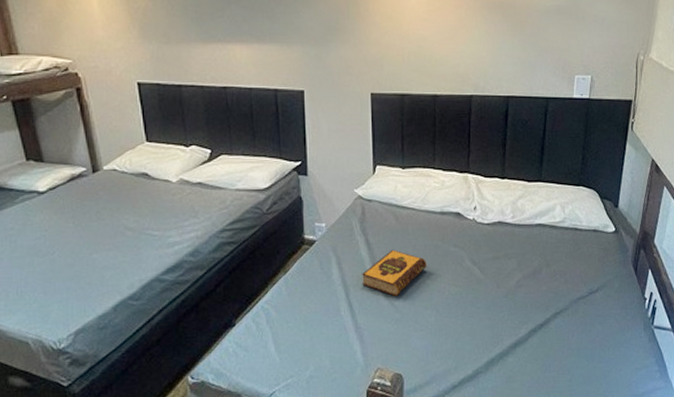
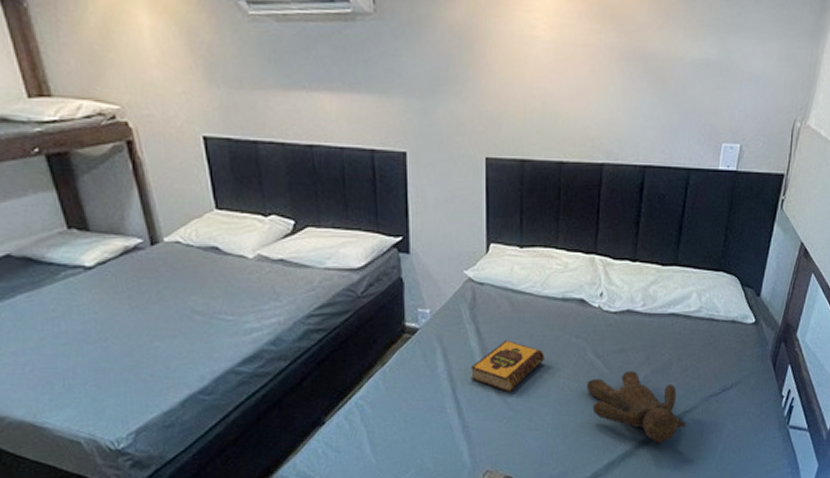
teddy bear: none [465,276,557,344] -> present [587,371,686,444]

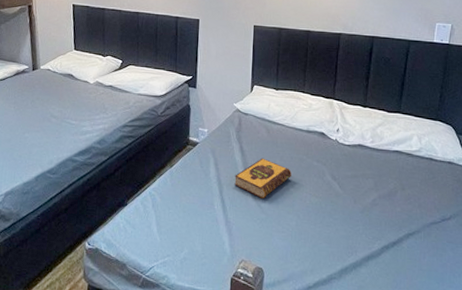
teddy bear: present [587,371,686,444] -> none [325,193,410,259]

